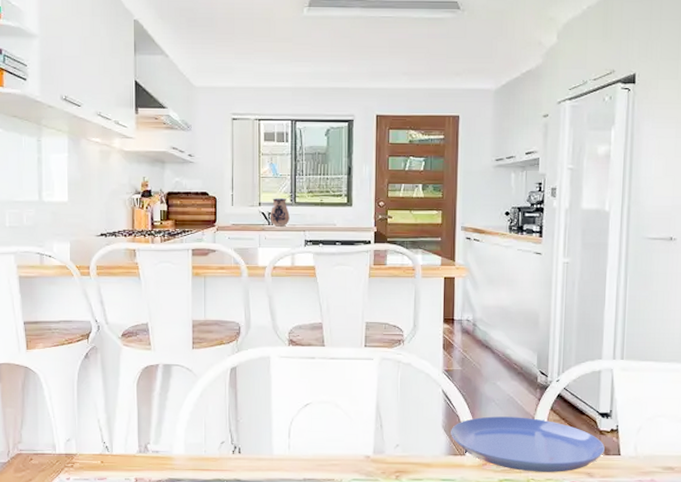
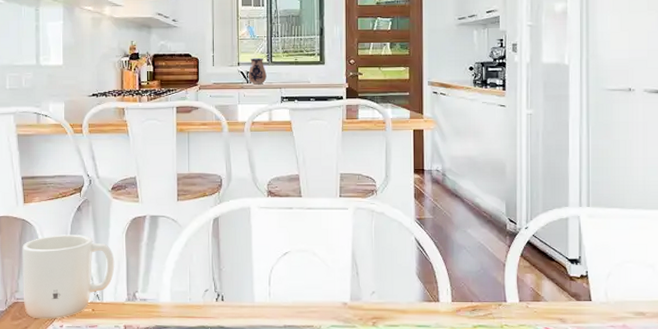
mug: none [25,383,125,471] -> present [22,235,115,319]
plate: present [451,416,605,473] -> none [424,263,575,318]

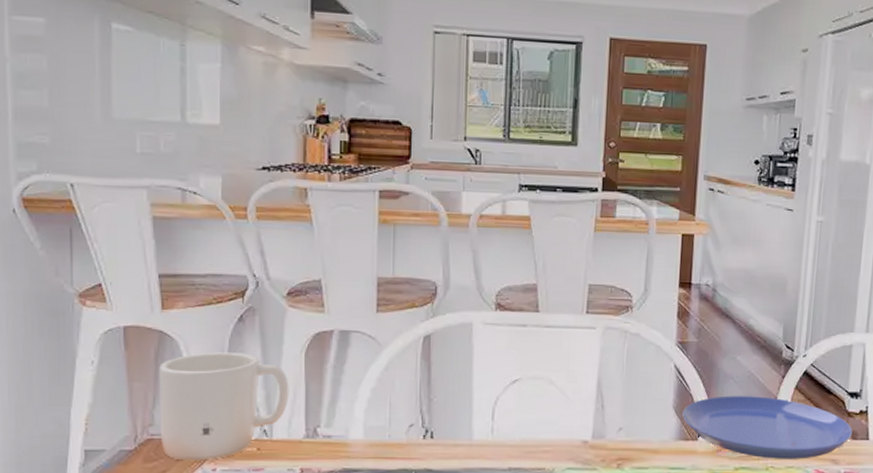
ceramic pitcher: present [248,58,267,85] -> none [477,132,502,167]
plate: none [424,263,575,318] -> present [682,396,852,459]

